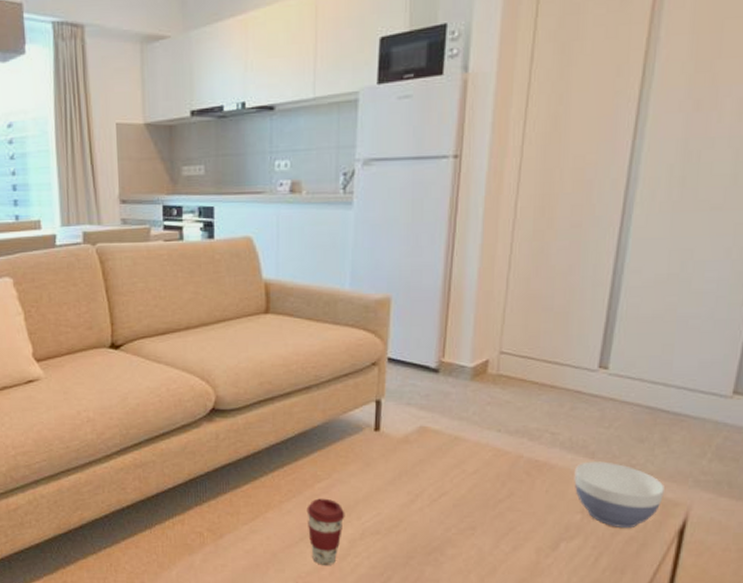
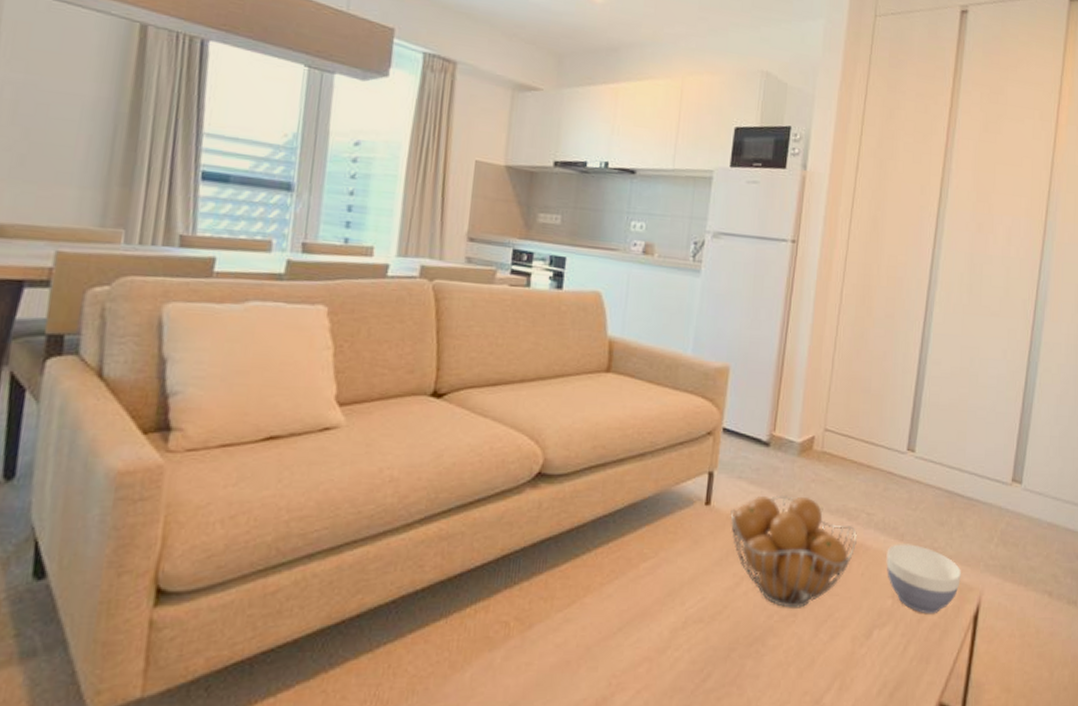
coffee cup: present [306,498,345,565] -> none [628,580,669,661]
fruit basket: none [401,418,541,522] -> present [730,494,858,608]

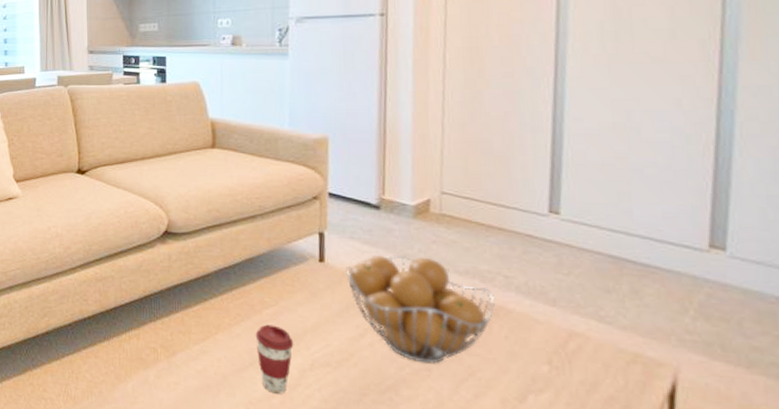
coffee cup: none [628,580,669,661] -> present [255,324,294,394]
bowl: present [886,544,961,614] -> none [535,309,644,387]

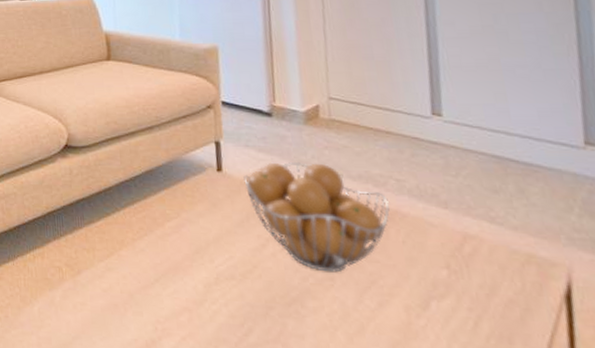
coffee cup: present [255,324,294,394] -> none [159,238,198,311]

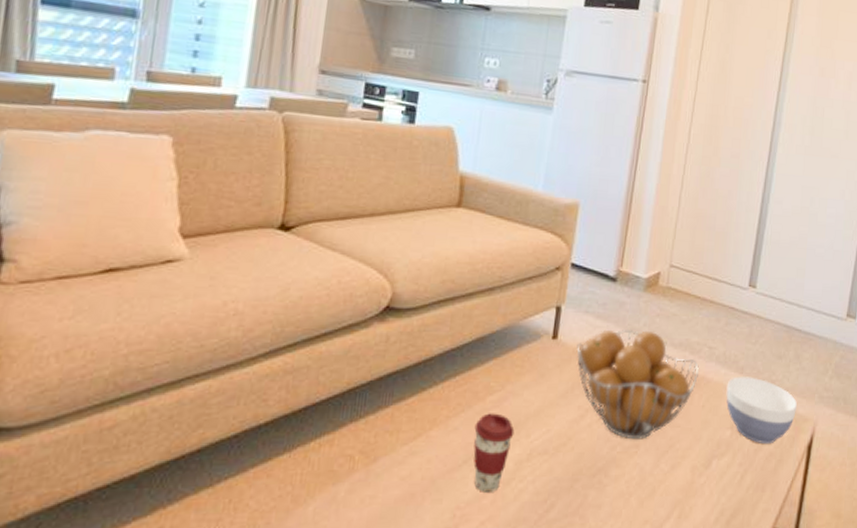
coffee cup: none [159,238,198,311] -> present [473,413,515,492]
bowl: none [429,211,537,290] -> present [726,376,797,445]

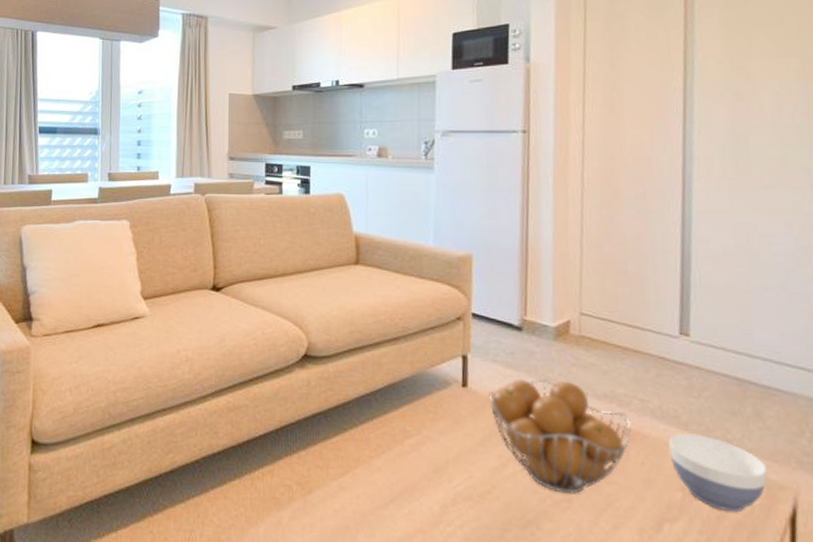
coffee cup: present [473,413,515,492] -> none [396,456,436,533]

